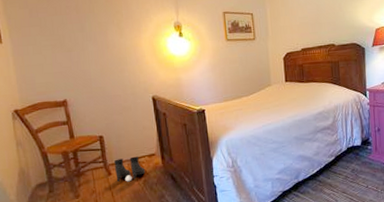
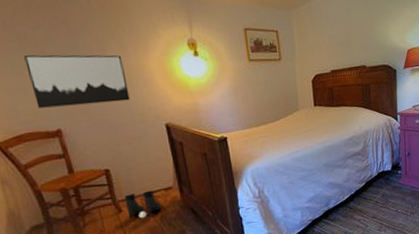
wall art: none [43,36,124,82] -> present [24,55,130,108]

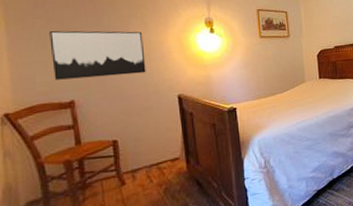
boots: present [125,190,162,219] -> none [130,161,167,192]

